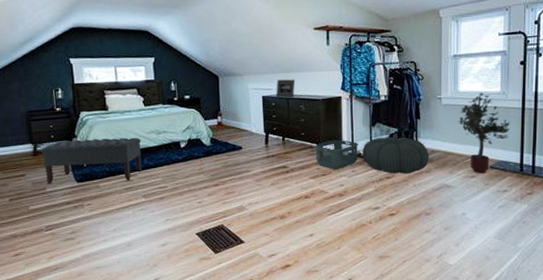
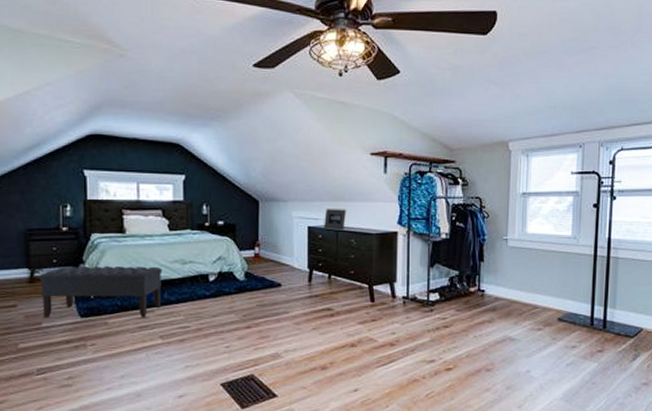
clothes hamper: present [314,139,359,169] -> none [364,280,415,314]
pouf: present [362,136,429,174] -> none [418,279,492,323]
potted tree: present [458,93,511,173] -> none [525,236,582,325]

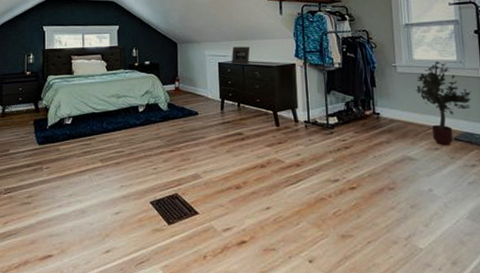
bench: present [39,266,163,318] -> none [9,101,102,146]
potted tree: none [525,236,582,325] -> present [415,61,471,145]

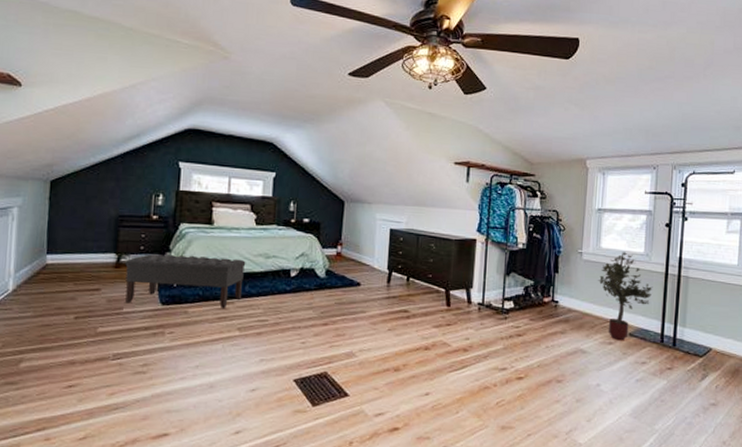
bench: none [9,101,102,146] -> present [125,254,246,309]
picture frame: present [231,46,251,65] -> none [406,213,429,235]

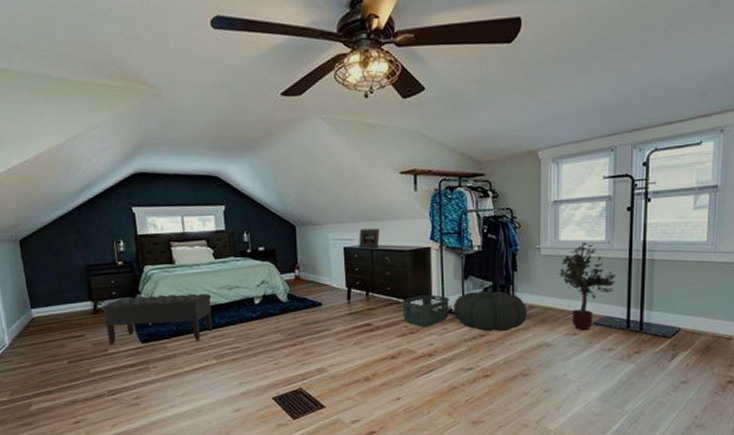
picture frame: none [406,213,429,235] -> present [359,228,380,250]
clothes hamper: none [441,285,490,320] -> present [401,294,450,327]
pouf: none [493,288,565,332] -> present [454,290,527,332]

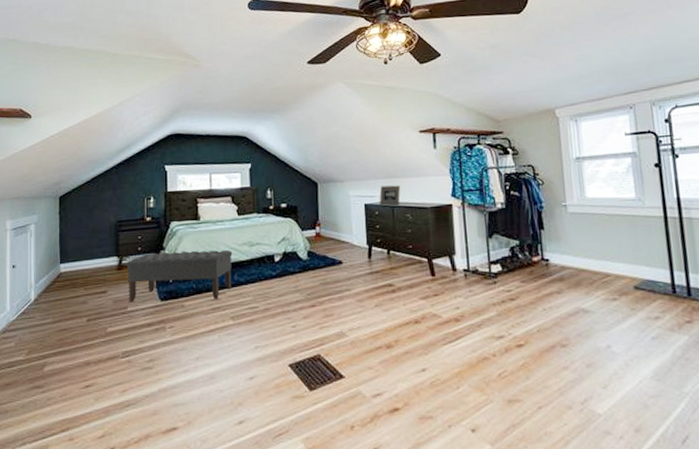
clothes hamper: present [401,294,450,327] -> none [424,253,475,288]
pouf: present [454,290,527,332] -> none [479,250,559,295]
potted tree: present [559,242,617,330] -> none [589,199,653,295]

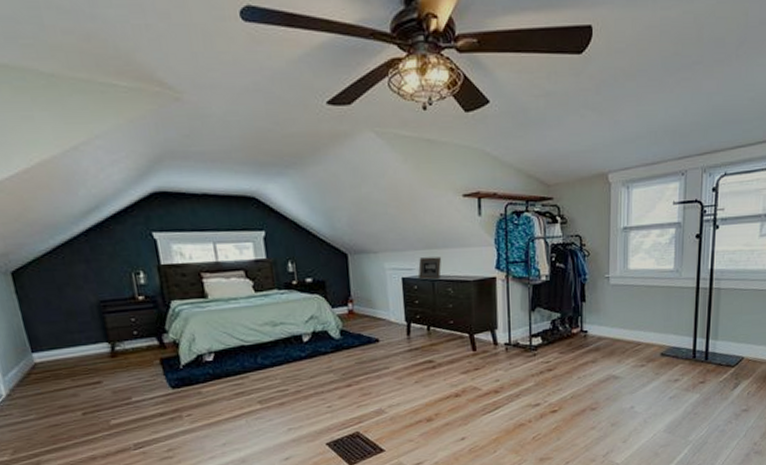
bench: present [126,249,233,303] -> none [121,331,255,392]

